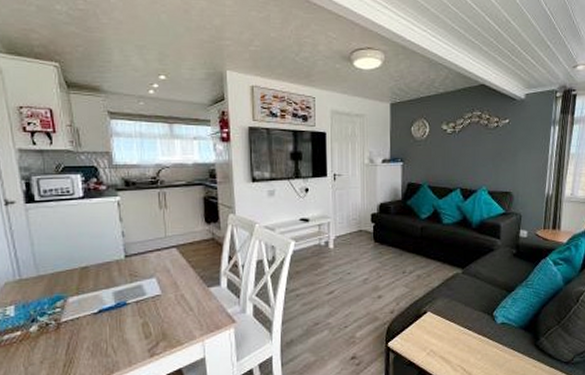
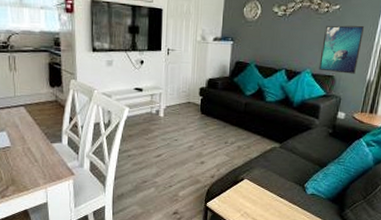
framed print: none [495,138,537,189] -> present [319,25,365,74]

